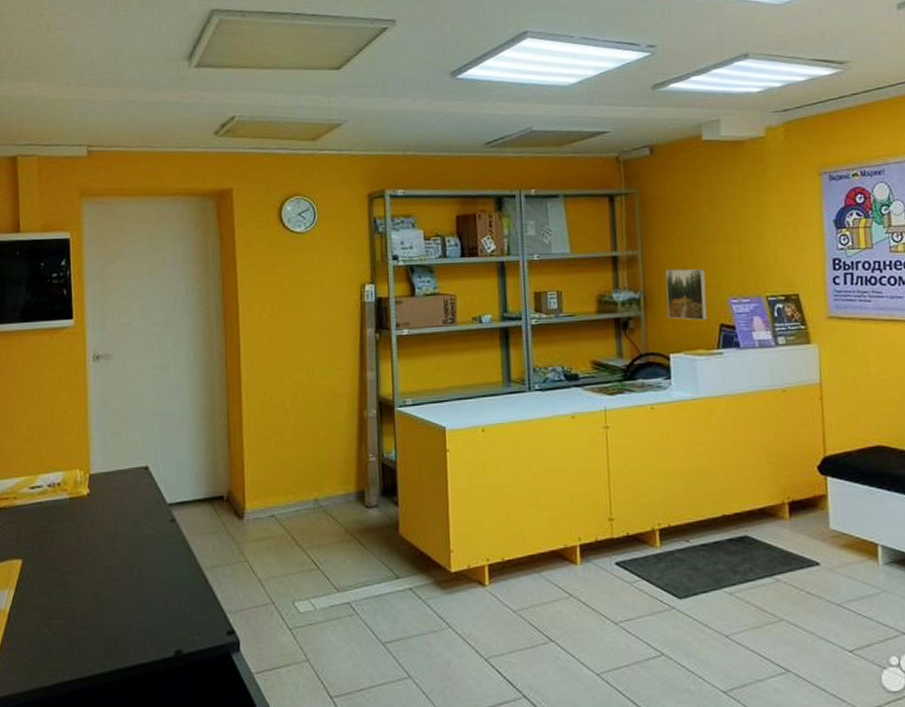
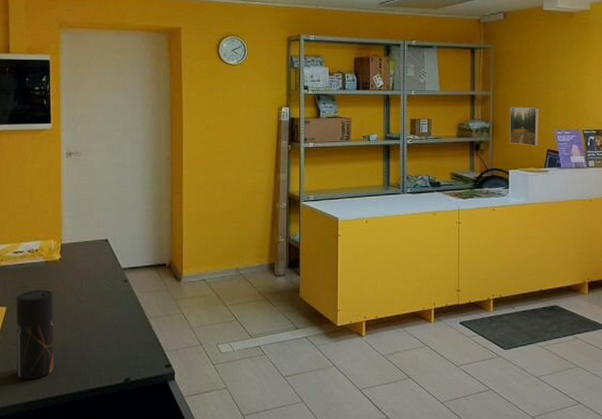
pepper grinder: none [34,534,85,656] -> present [16,289,55,380]

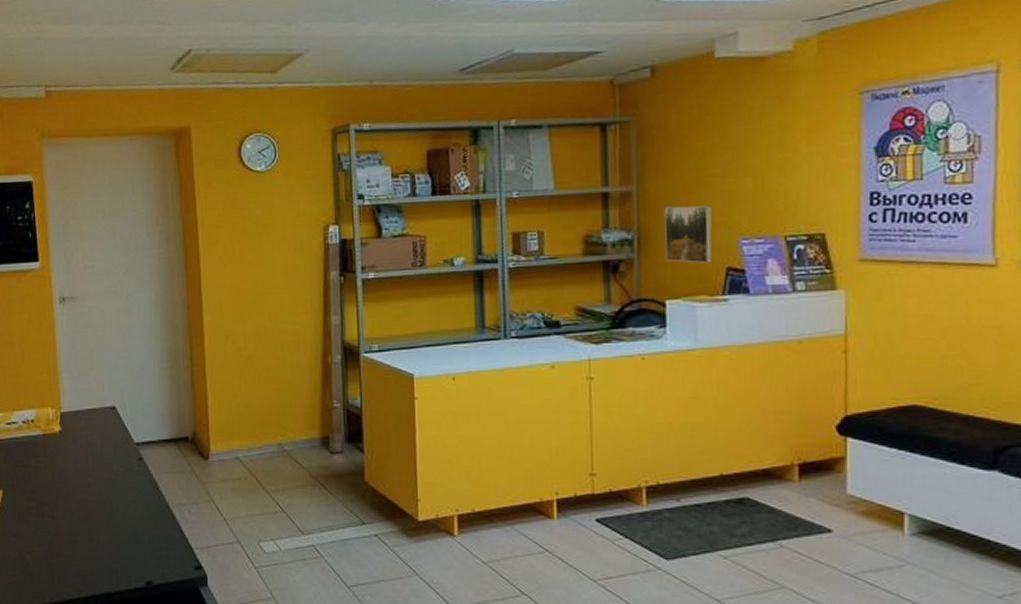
pepper grinder: present [16,289,55,380] -> none [12,469,62,579]

